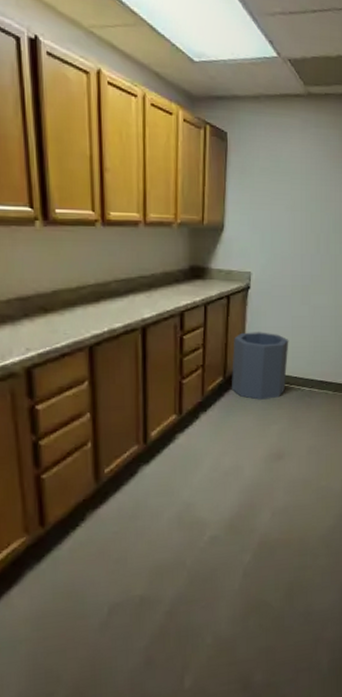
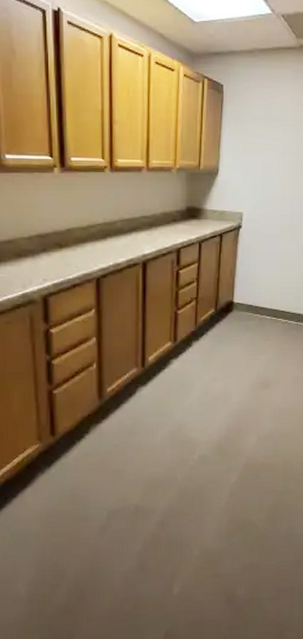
trash can: present [232,332,289,400] -> none [223,268,277,331]

